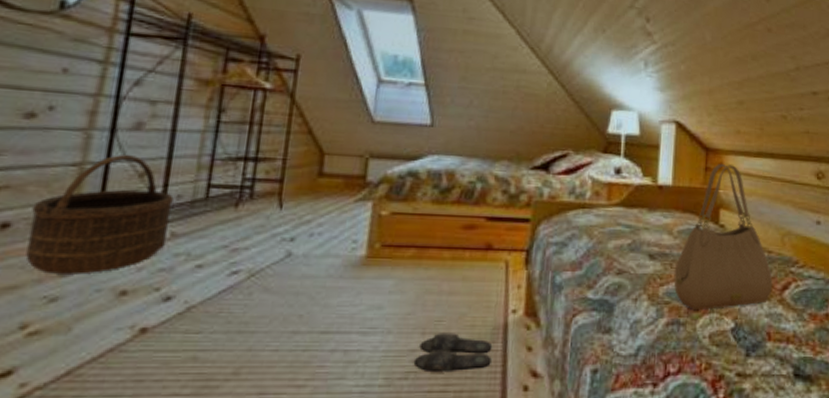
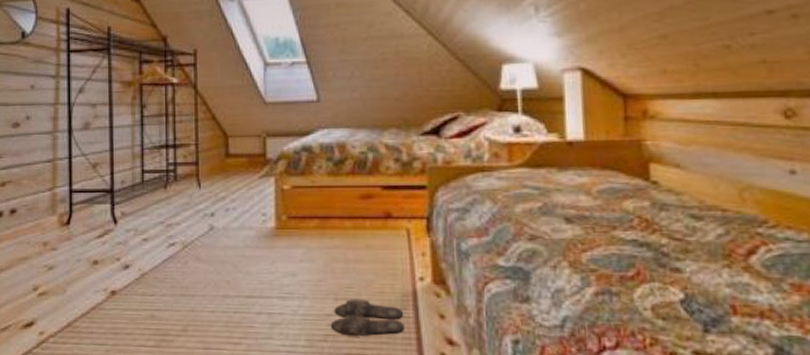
basket: present [25,155,174,275] -> none [28,151,119,248]
handbag: present [674,163,773,311] -> none [598,110,733,279]

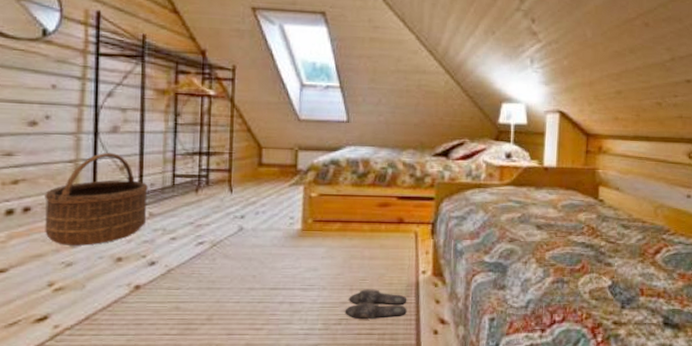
basket: none [28,151,119,248] -> present [45,153,148,246]

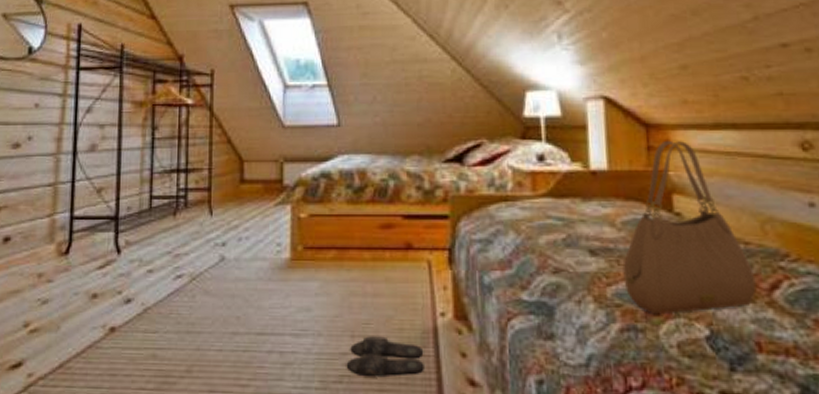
basket: present [45,153,148,246] -> none [23,174,125,280]
handbag: none [558,146,646,271] -> present [622,140,757,315]

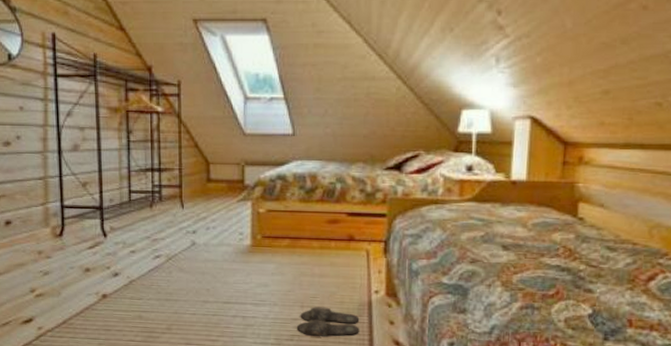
handbag: present [622,140,757,315] -> none [528,156,637,297]

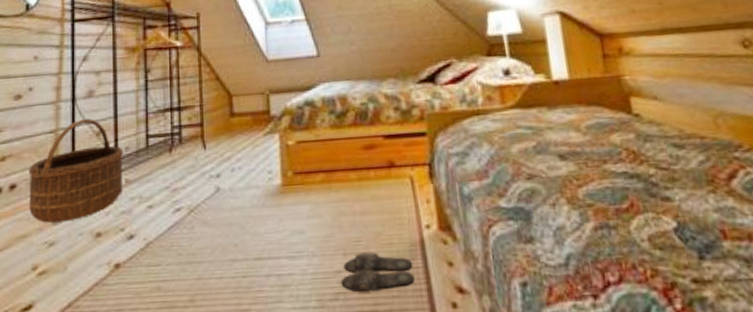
basket: none [21,170,108,257] -> present [29,119,123,223]

